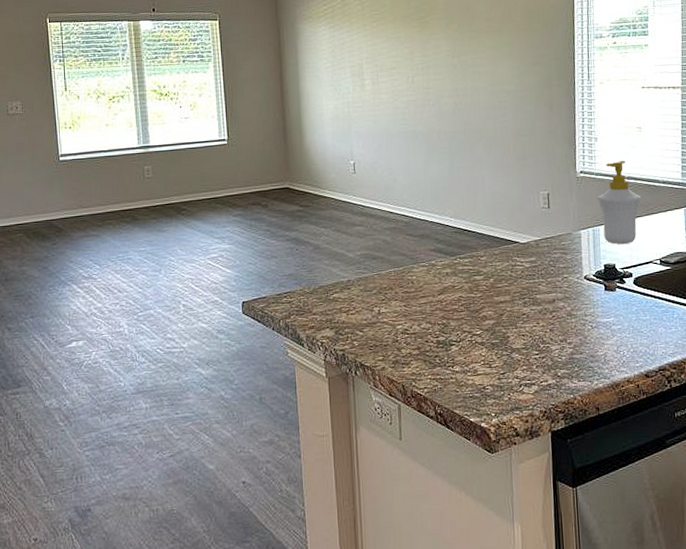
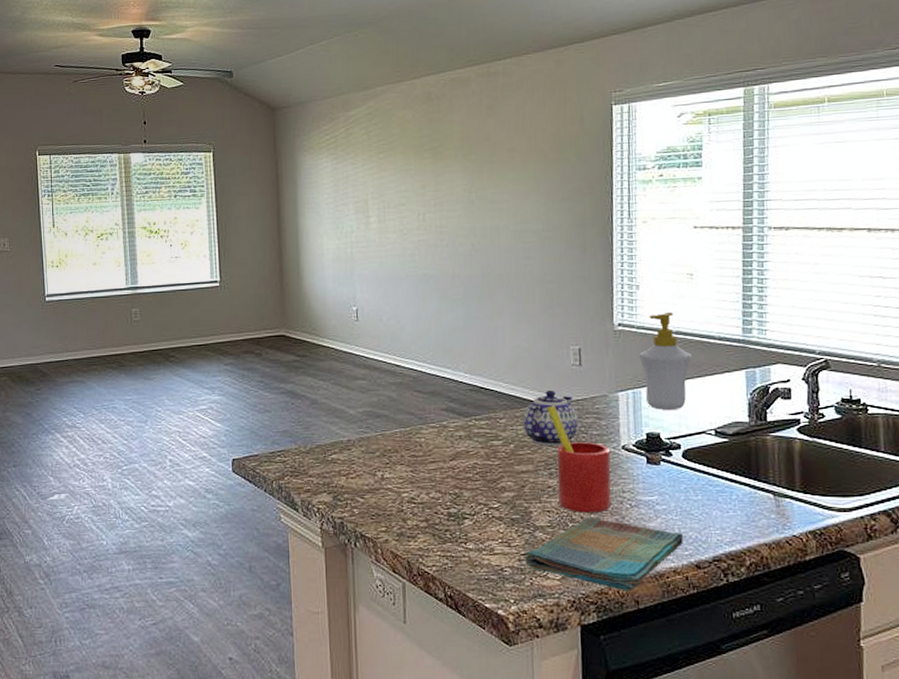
teapot: none [501,230,547,279] -> present [523,389,578,447]
dish towel: none [504,338,635,401] -> present [525,517,683,593]
straw: none [521,243,576,335] -> present [547,405,612,513]

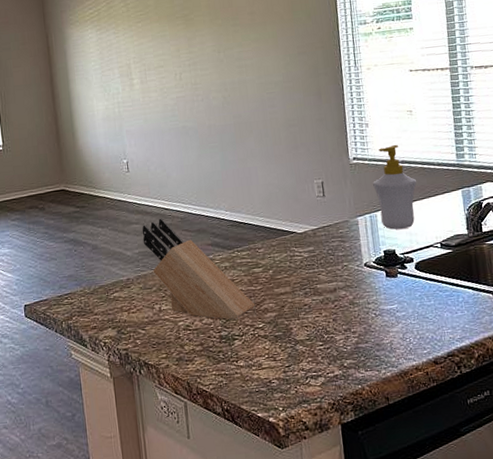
knife block: none [368,375,491,496] -> present [142,218,255,320]
teapot: present [523,389,578,447] -> none [278,219,326,270]
dish towel: present [525,517,683,593] -> none [289,327,422,391]
straw: present [547,405,612,513] -> none [298,233,359,325]

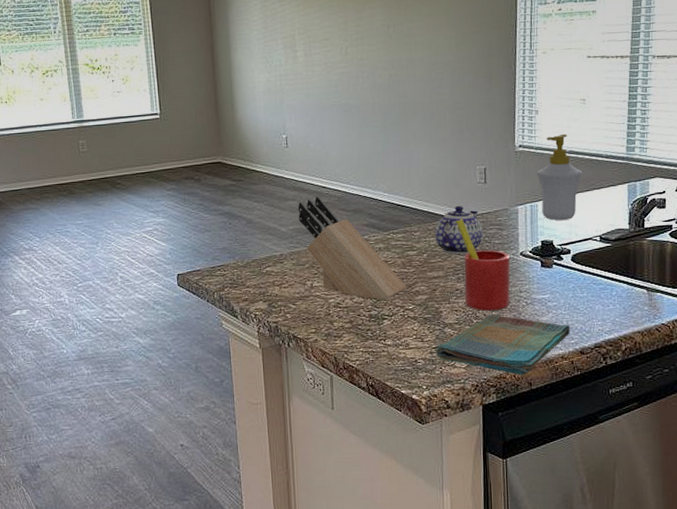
teapot: none [278,219,326,270] -> present [435,205,483,255]
dish towel: none [289,327,422,391] -> present [436,314,570,376]
straw: none [298,233,359,325] -> present [456,219,510,311]

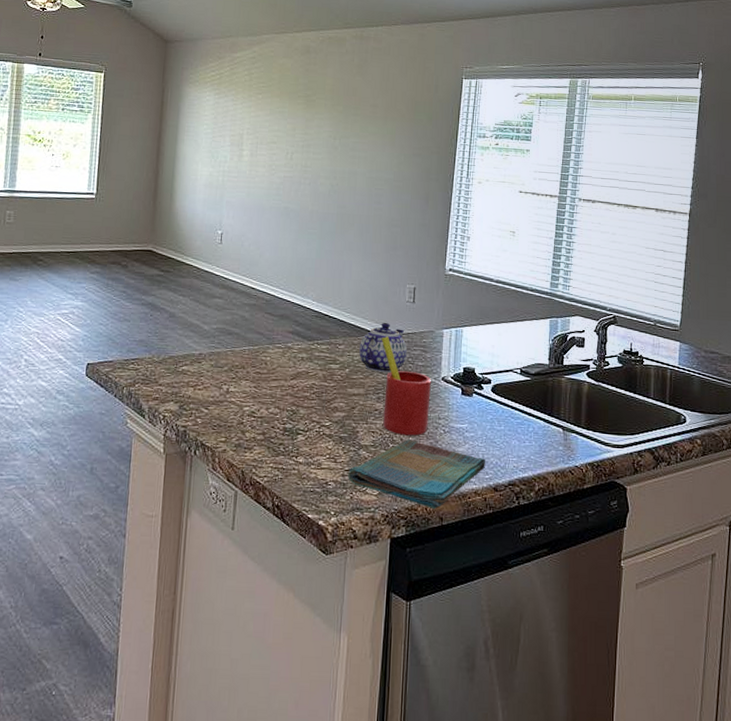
knife block: present [298,196,407,300] -> none [223,297,326,414]
soap bottle: present [537,133,583,220] -> none [464,262,508,349]

